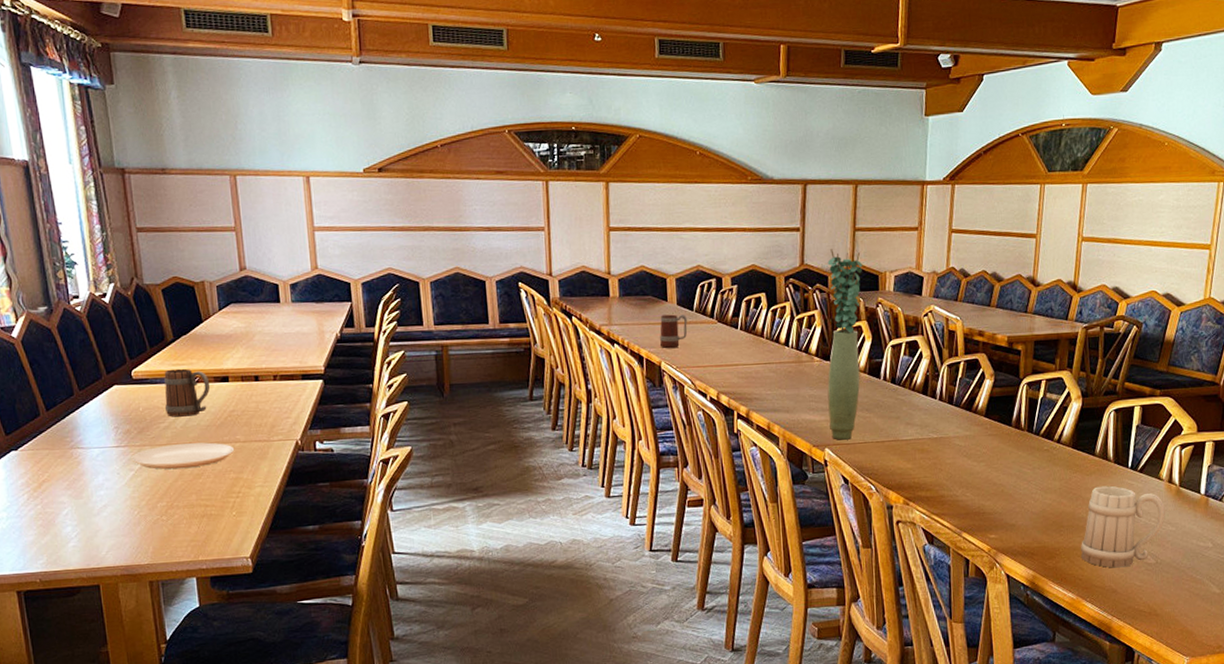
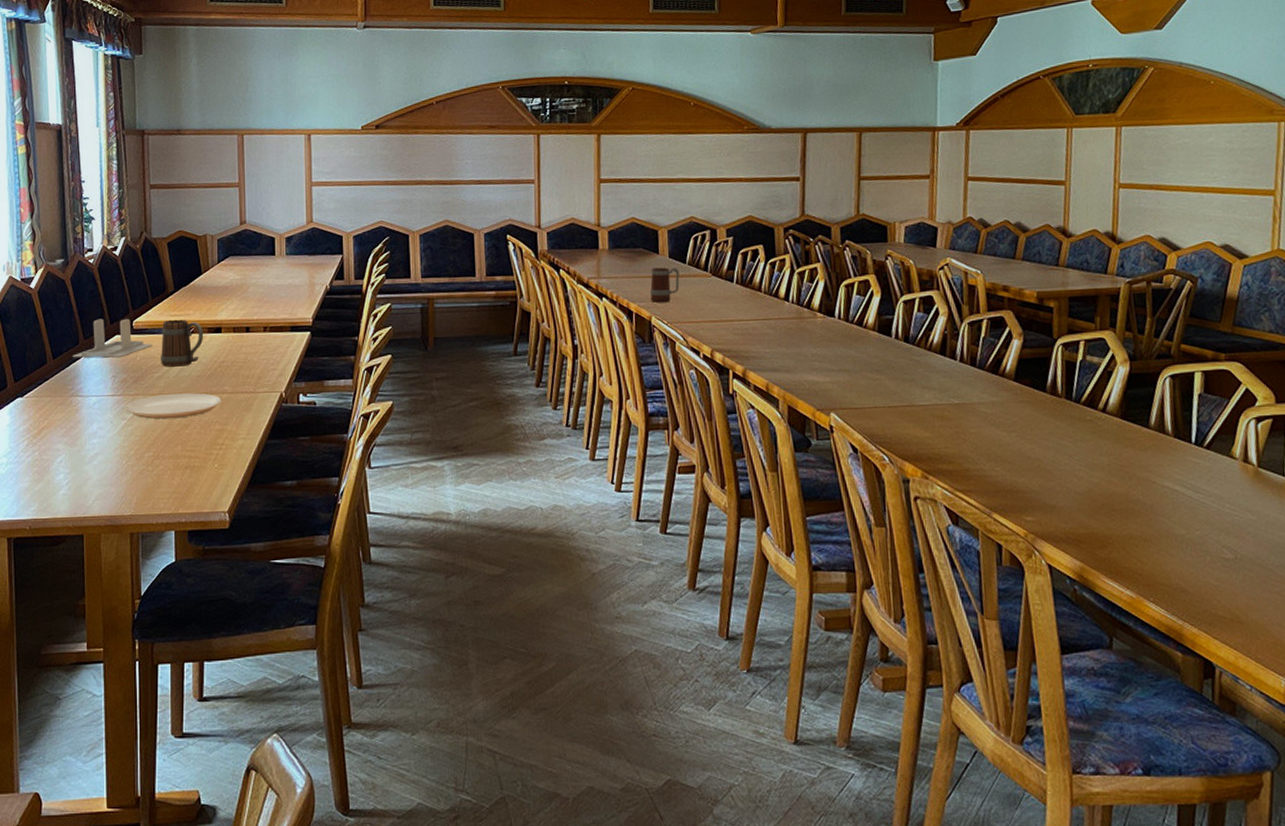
napkin holder: none [67,368,155,410] -> present [72,318,152,358]
vase: present [827,249,863,440] -> none [830,199,869,404]
beer mug: present [1081,485,1165,568] -> none [1138,463,1243,562]

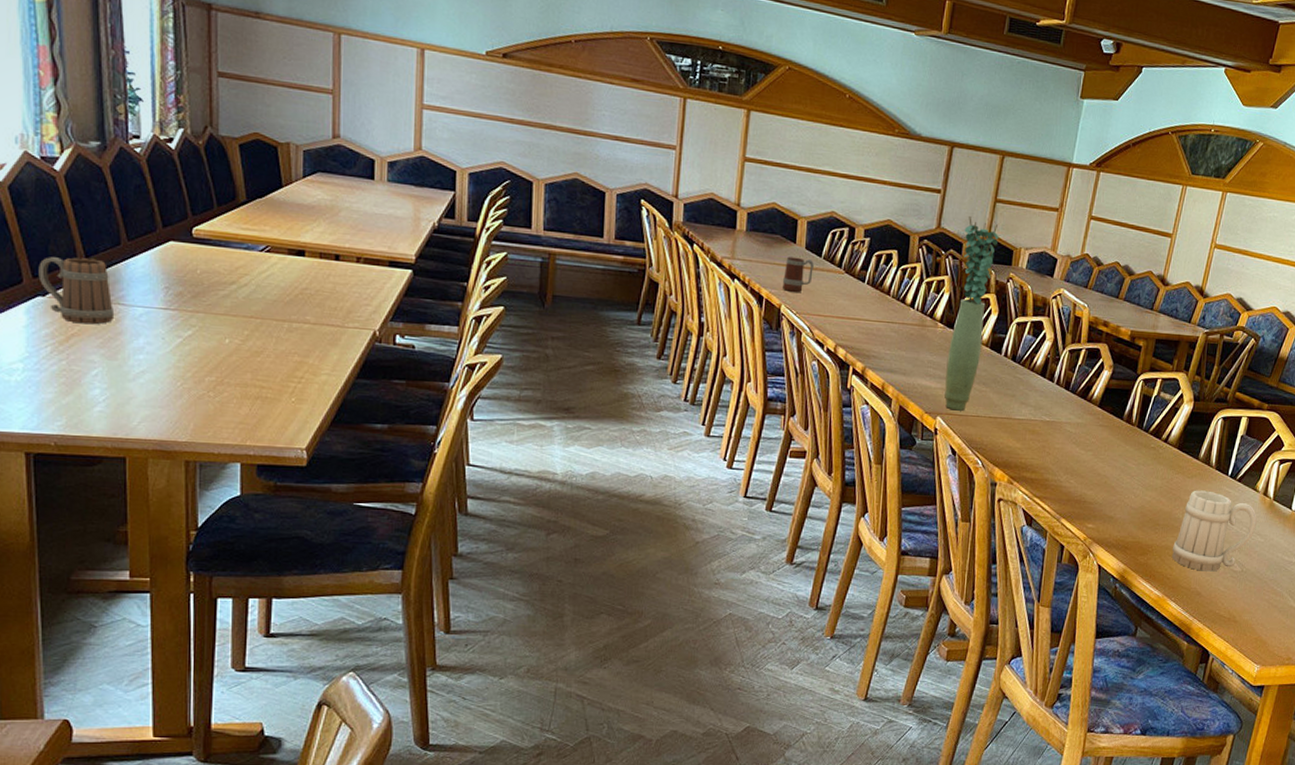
beer mug: none [18,359,75,418] -> present [38,257,115,324]
napkin holder: present [72,318,152,358] -> none [111,219,217,267]
plate: present [125,393,222,420] -> none [181,315,303,344]
beer mug: present [161,319,204,367] -> none [228,233,283,288]
vase: none [830,199,869,404] -> present [944,216,999,411]
beer mug: none [1138,463,1243,562] -> present [1172,490,1257,572]

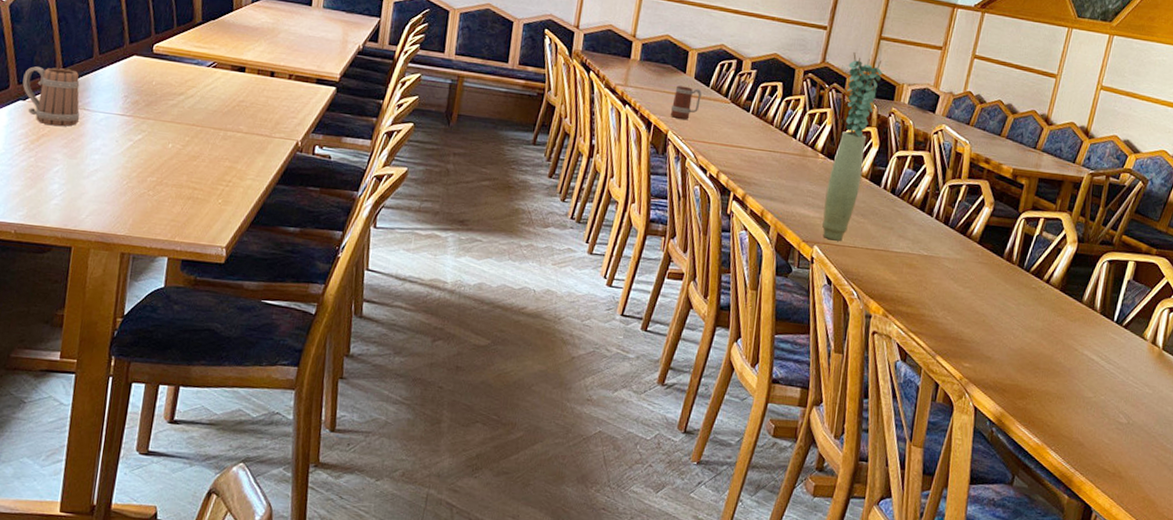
beer mug: present [1172,490,1257,572] -> none [1053,334,1145,422]

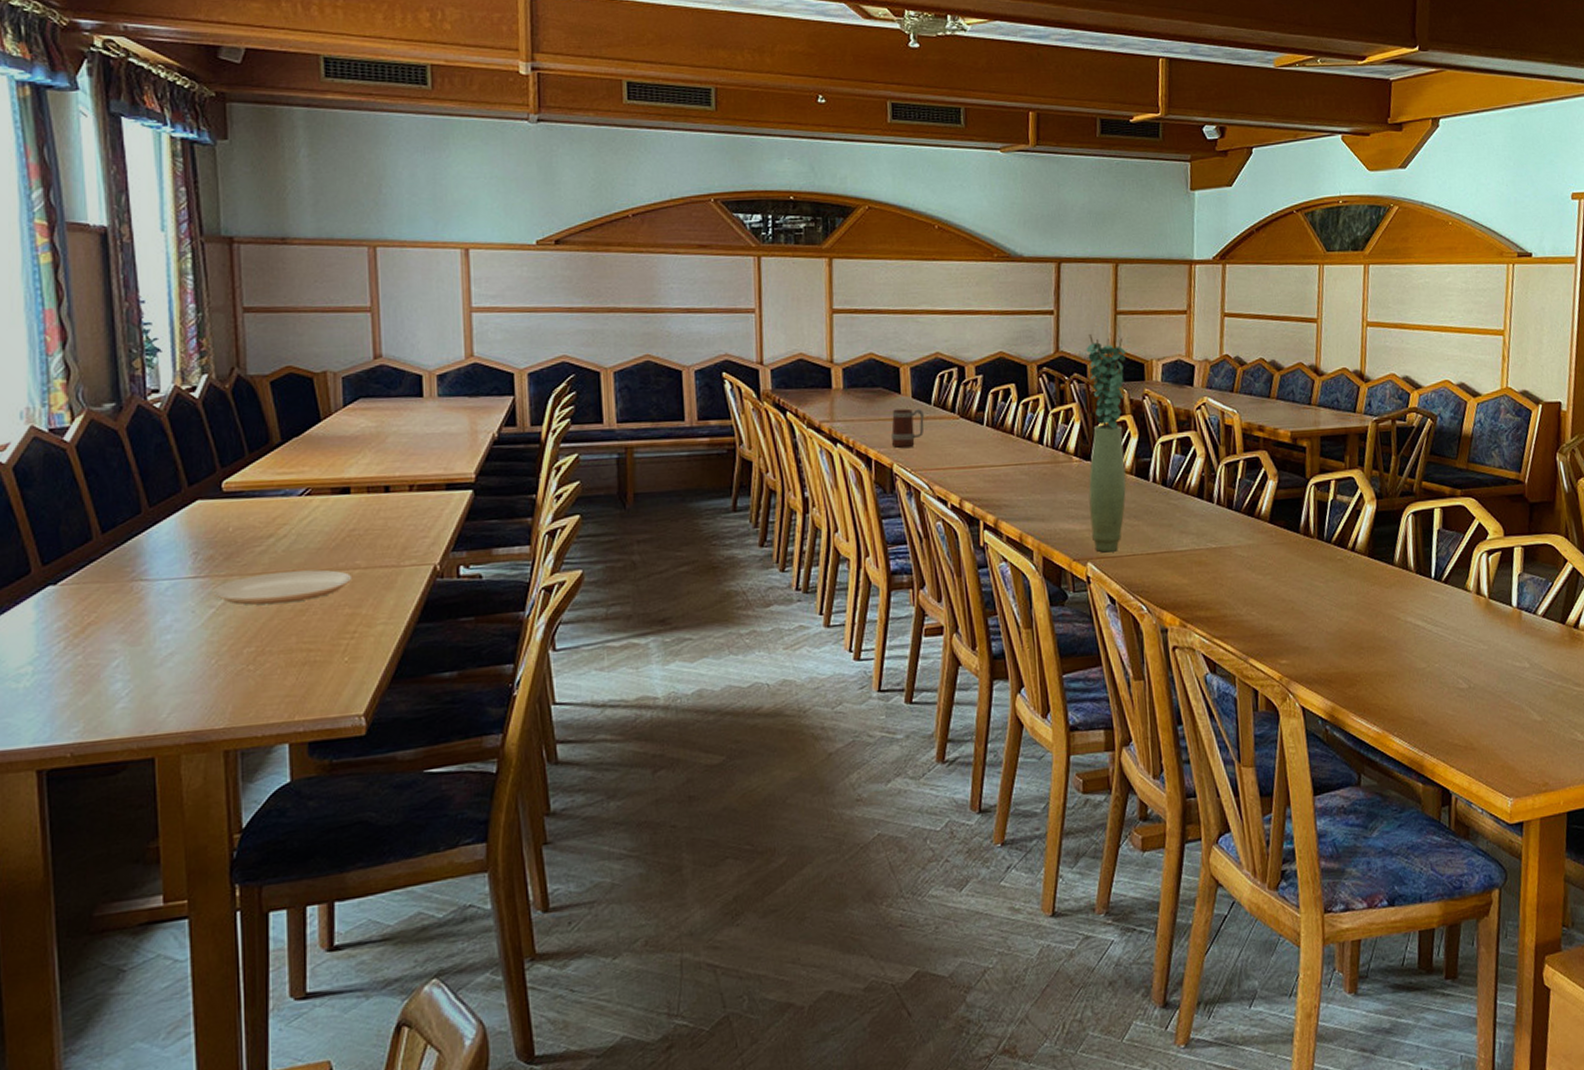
beer mug: present [22,66,80,126] -> none [48,533,137,610]
plate: none [133,122,236,150] -> present [213,569,353,605]

